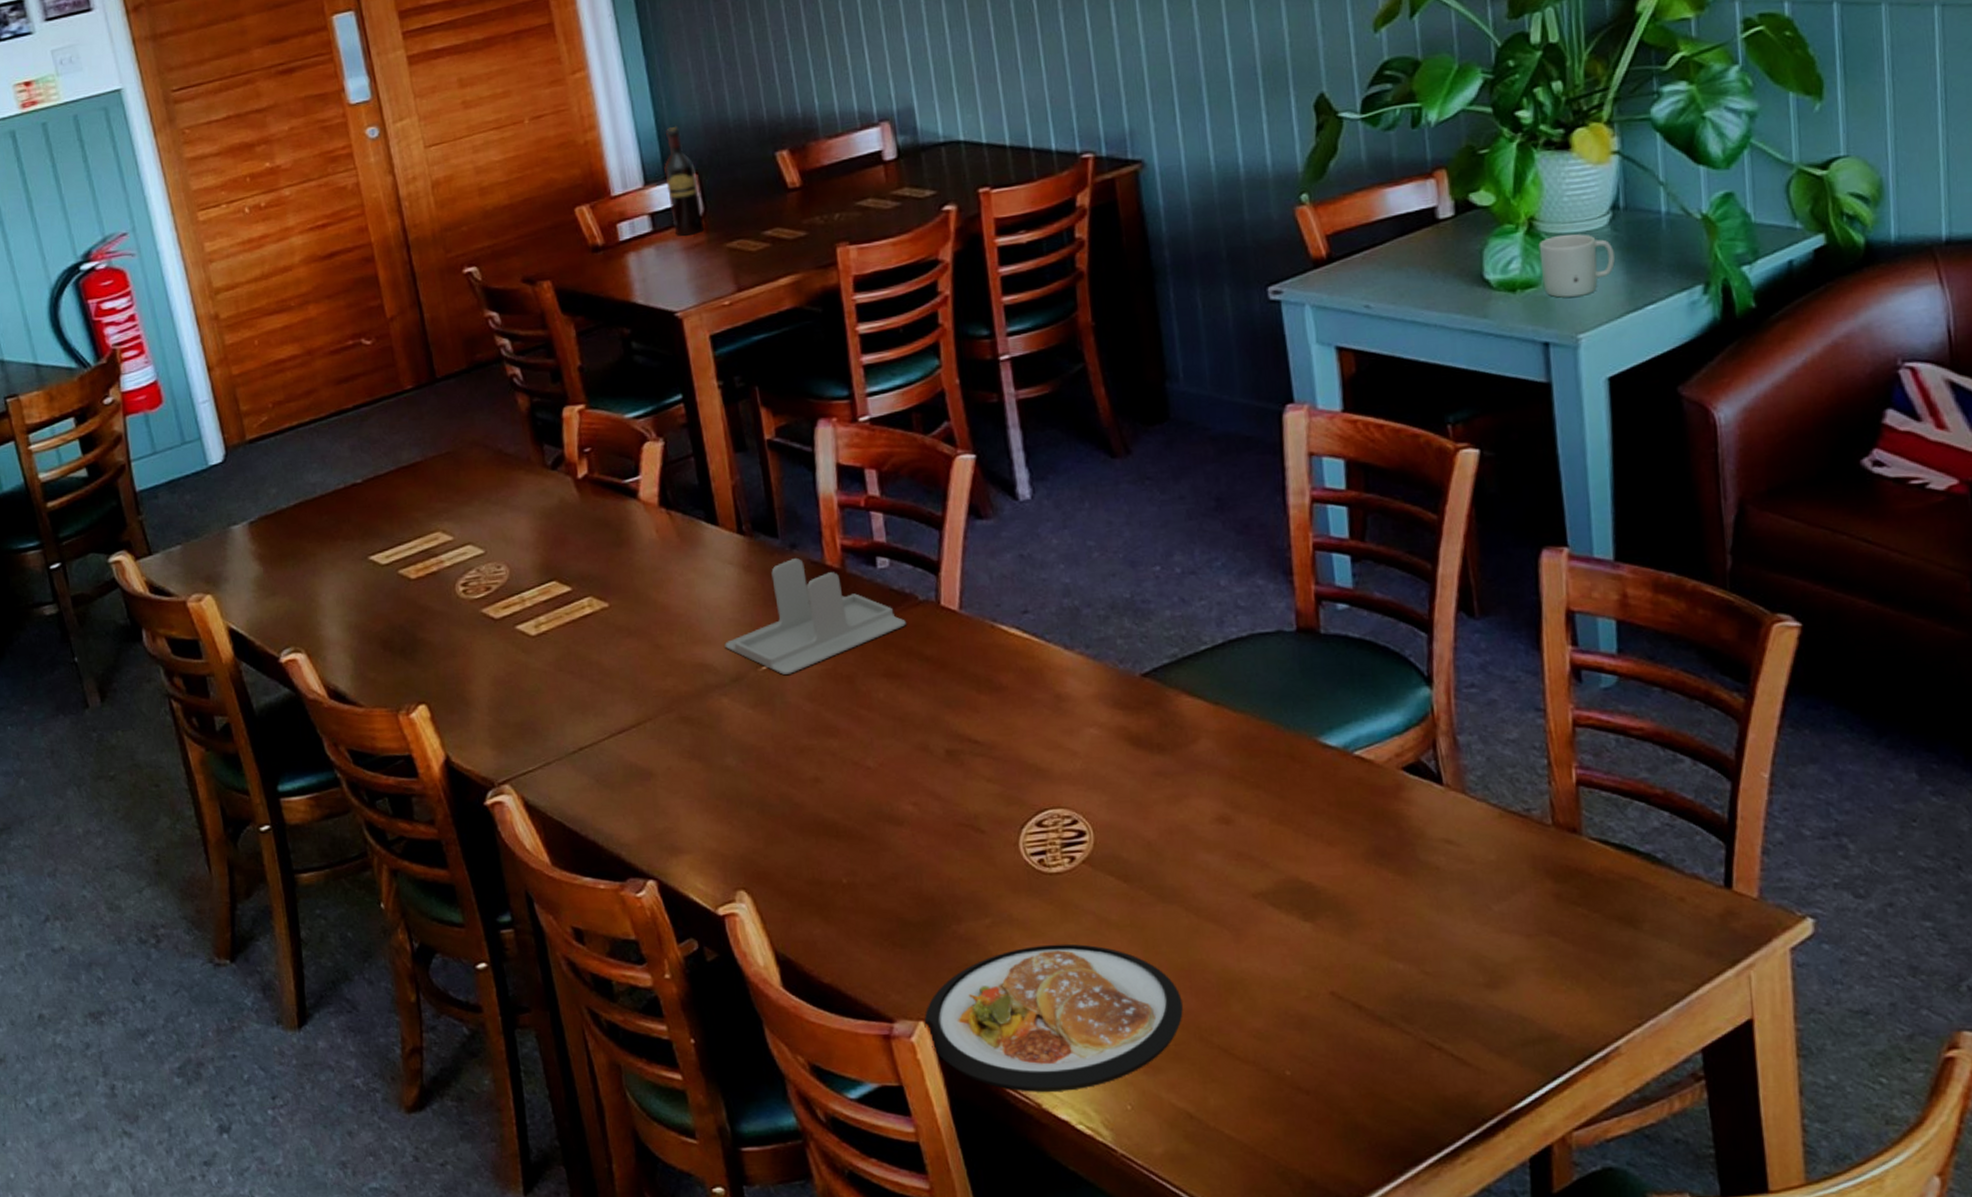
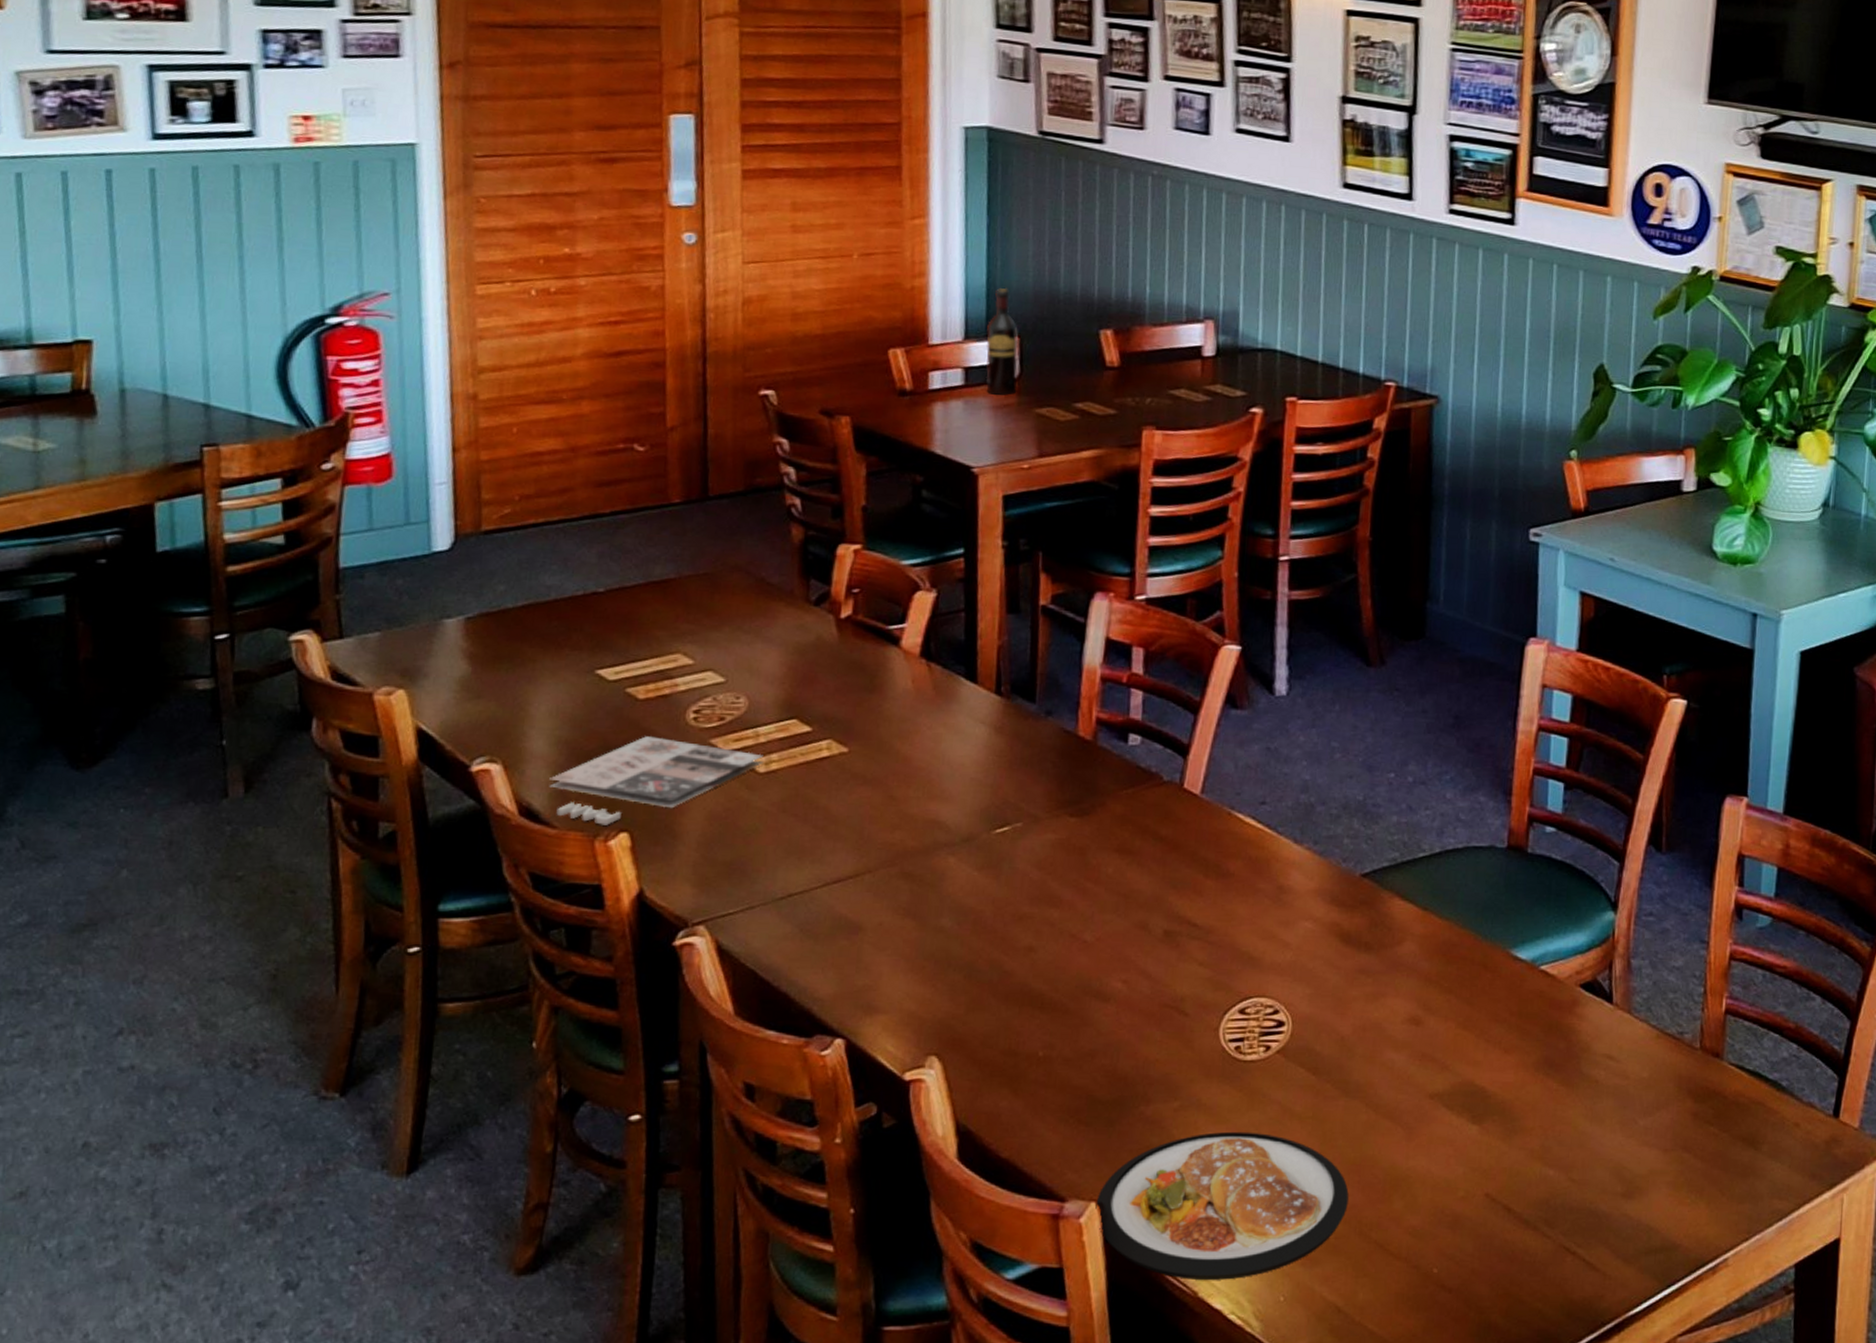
magazine: none [348,612,533,700] -> present [549,736,764,825]
napkin holder: present [725,557,906,675] -> none [961,724,1147,840]
mug: present [1538,233,1616,298] -> none [1759,521,1820,577]

